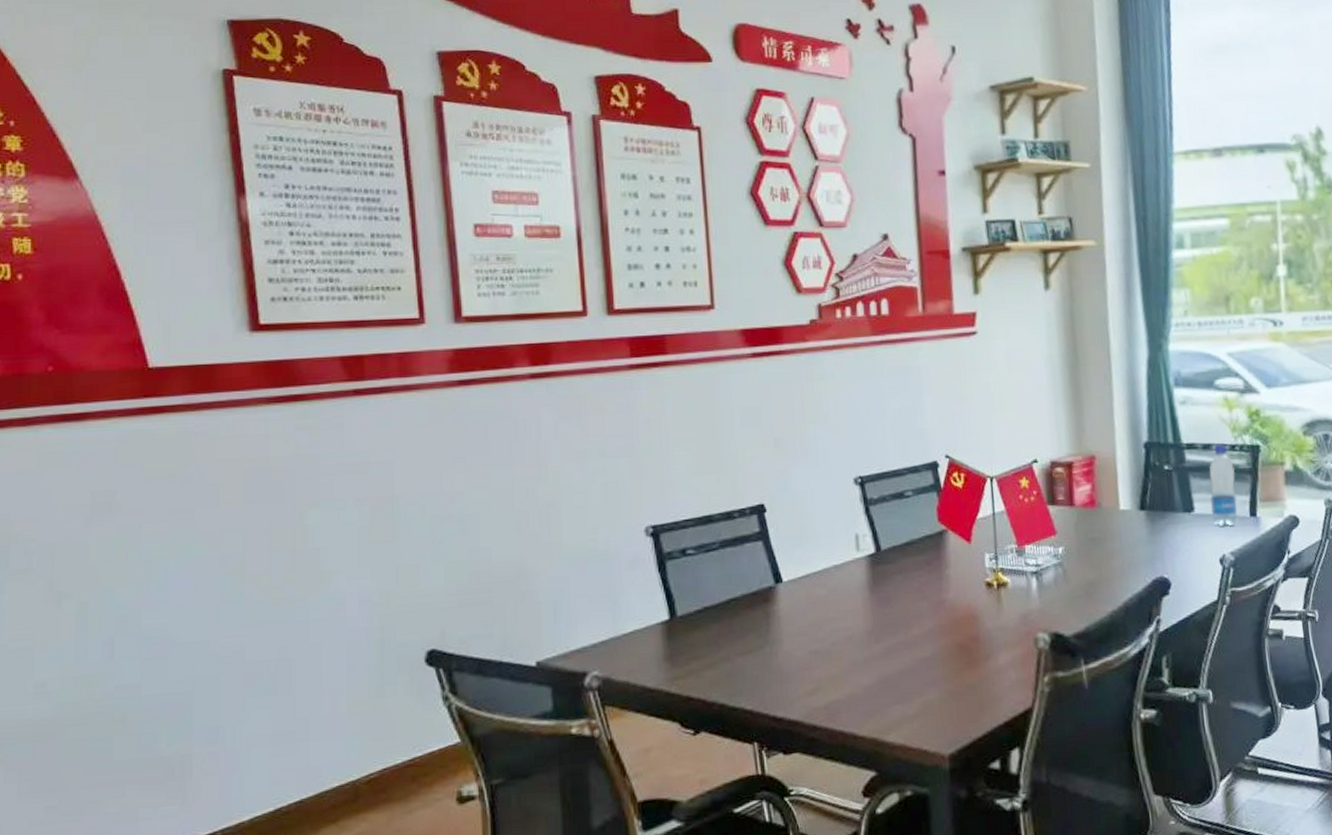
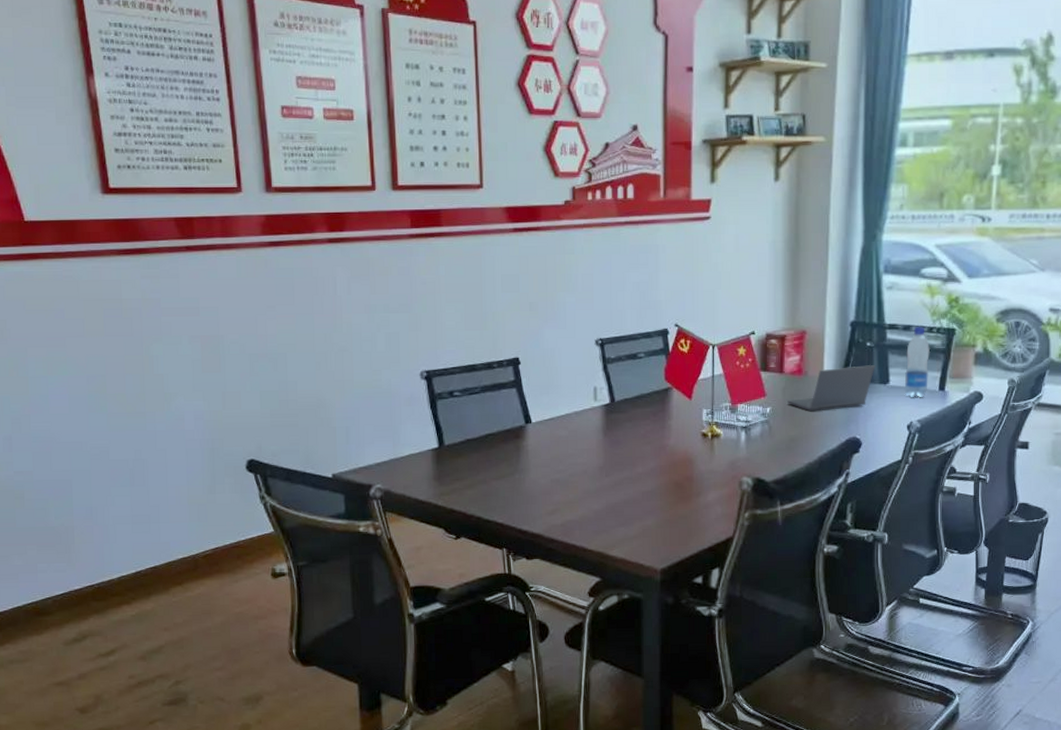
laptop computer: none [1081,491,1177,550] -> present [787,365,875,412]

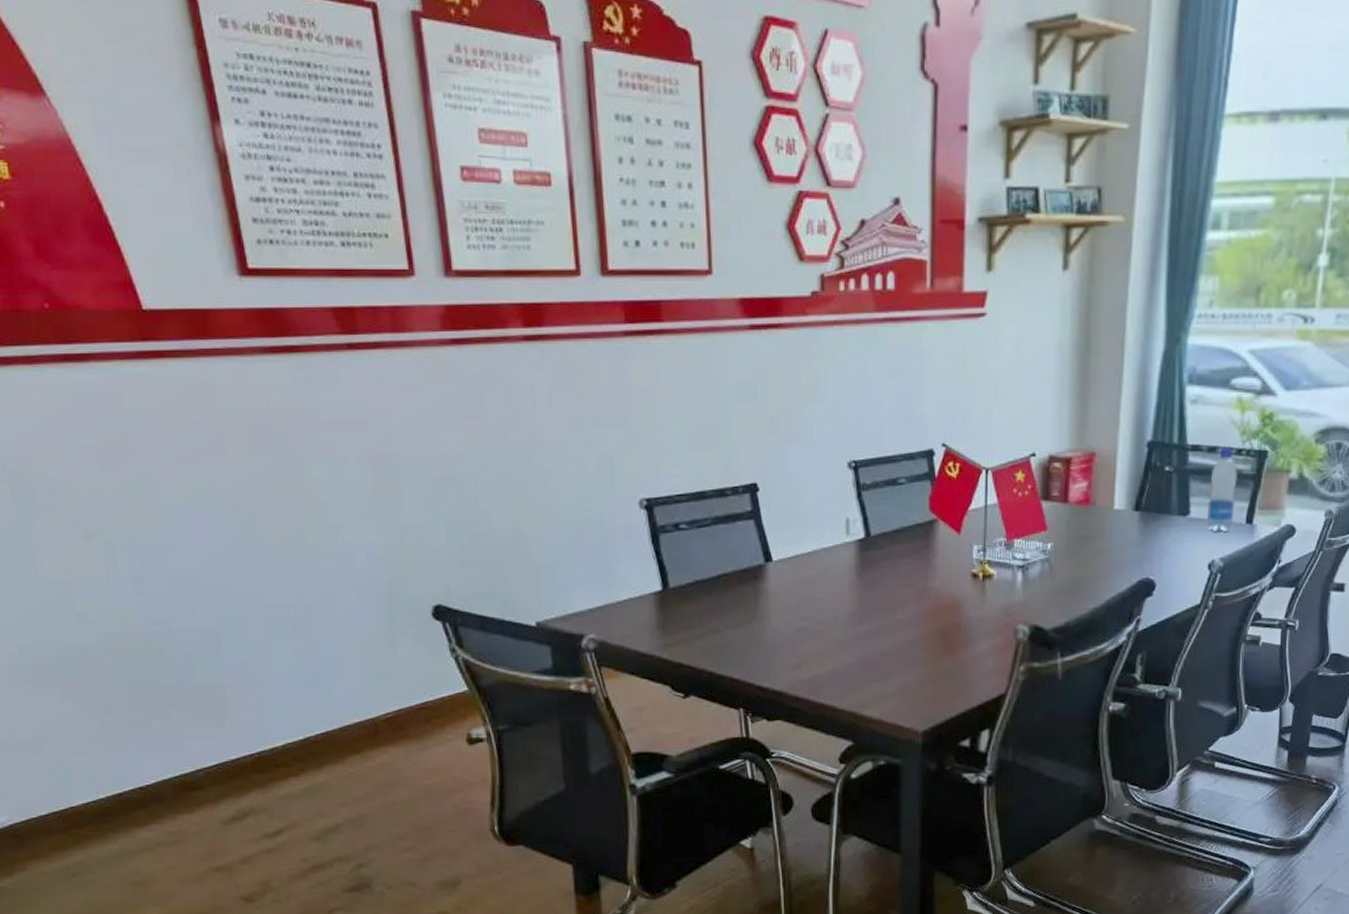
laptop computer: present [787,365,875,412] -> none [1071,493,1174,548]

